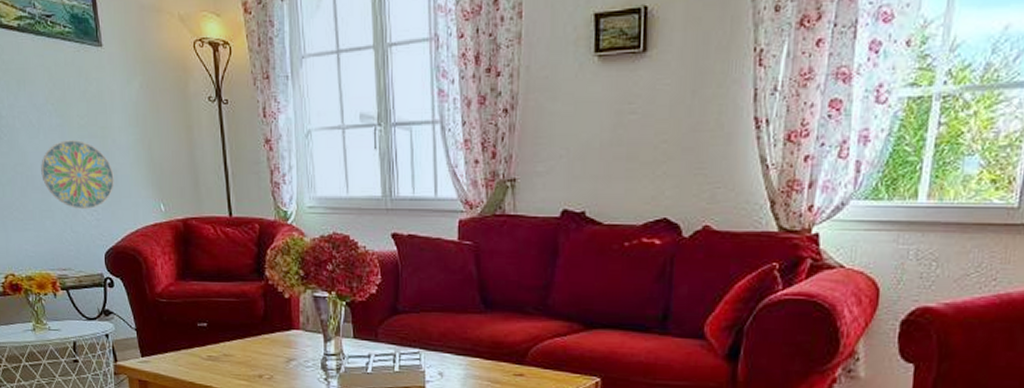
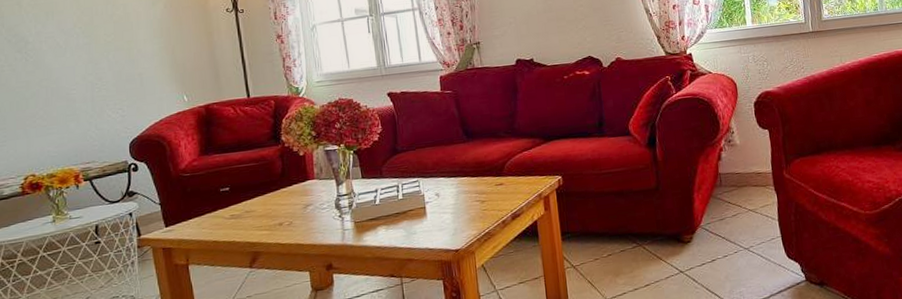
decorative plate: present [41,140,114,209] -> none [67,54,139,110]

